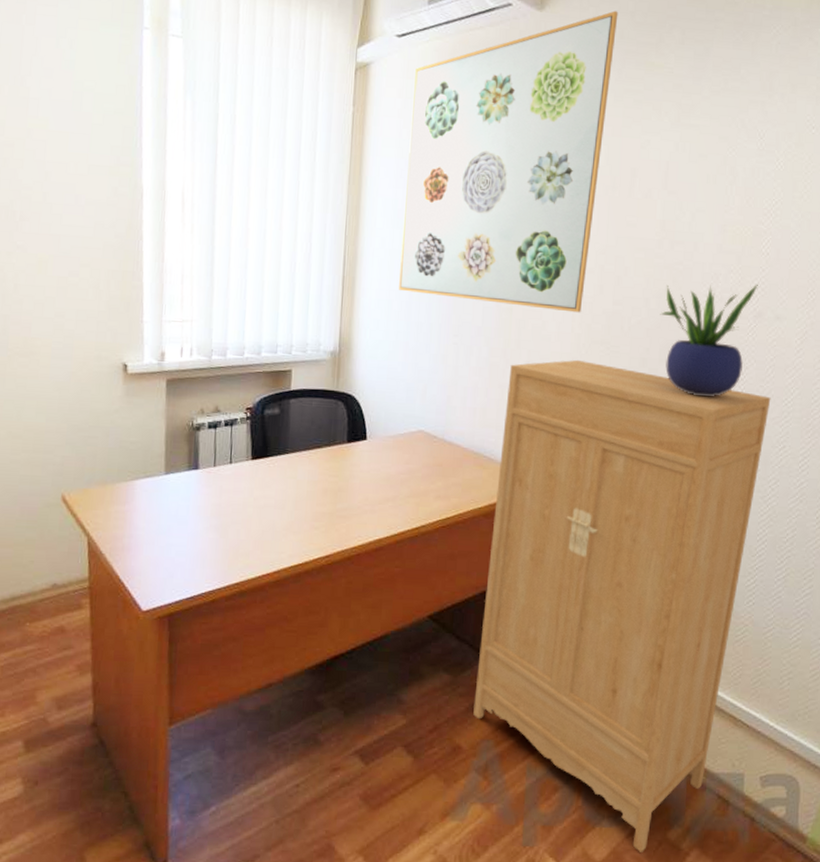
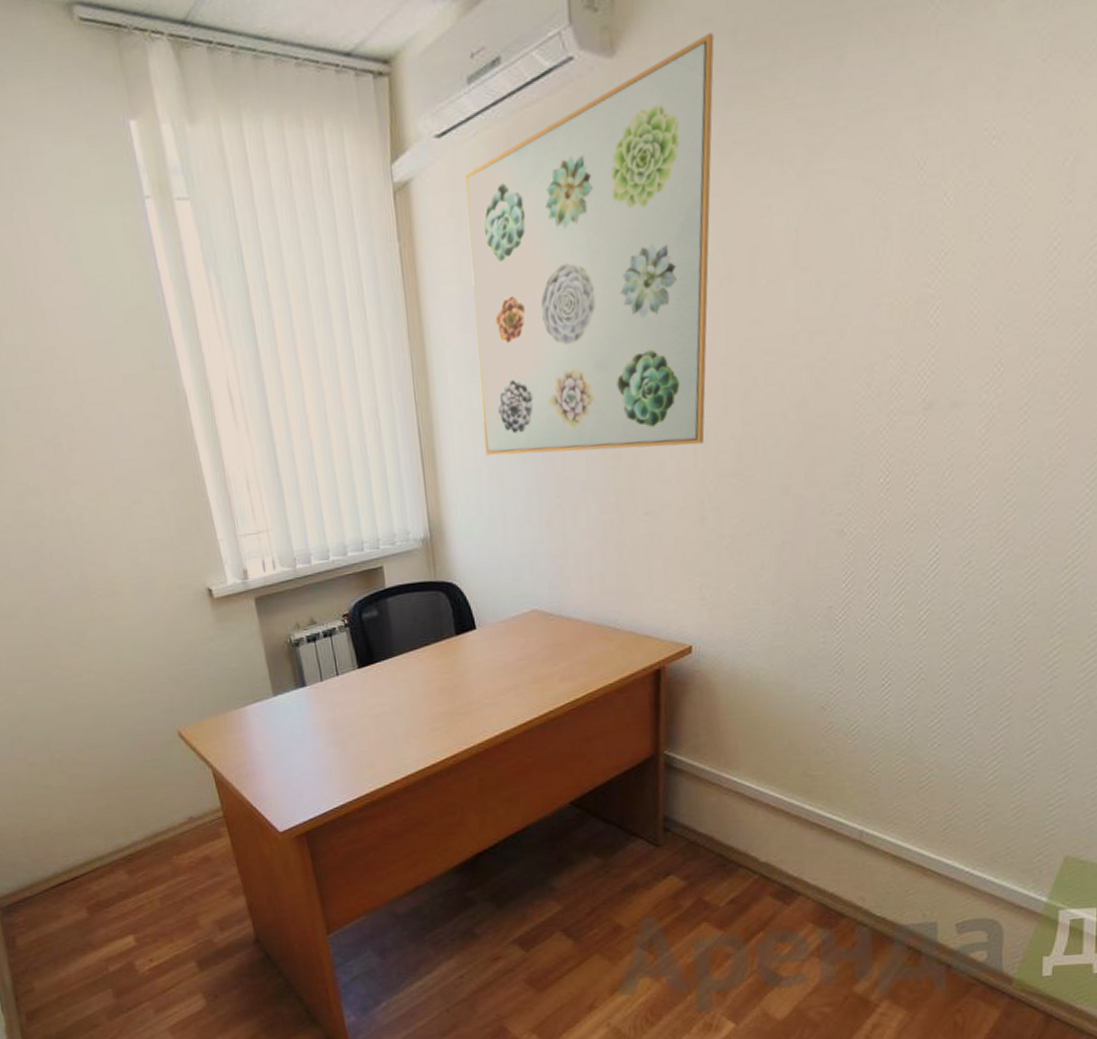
cabinet: present [473,359,771,852] -> none [626,500,950,1008]
potted plant: present [660,283,758,397] -> none [802,366,927,519]

